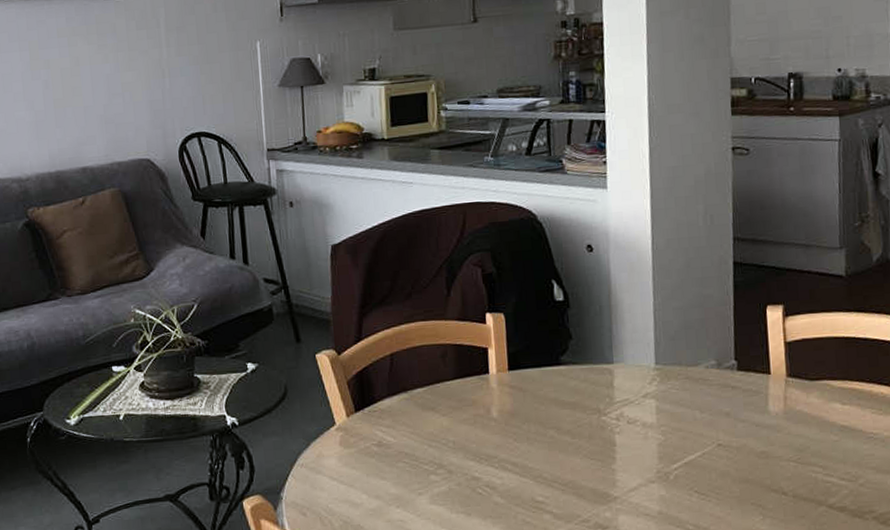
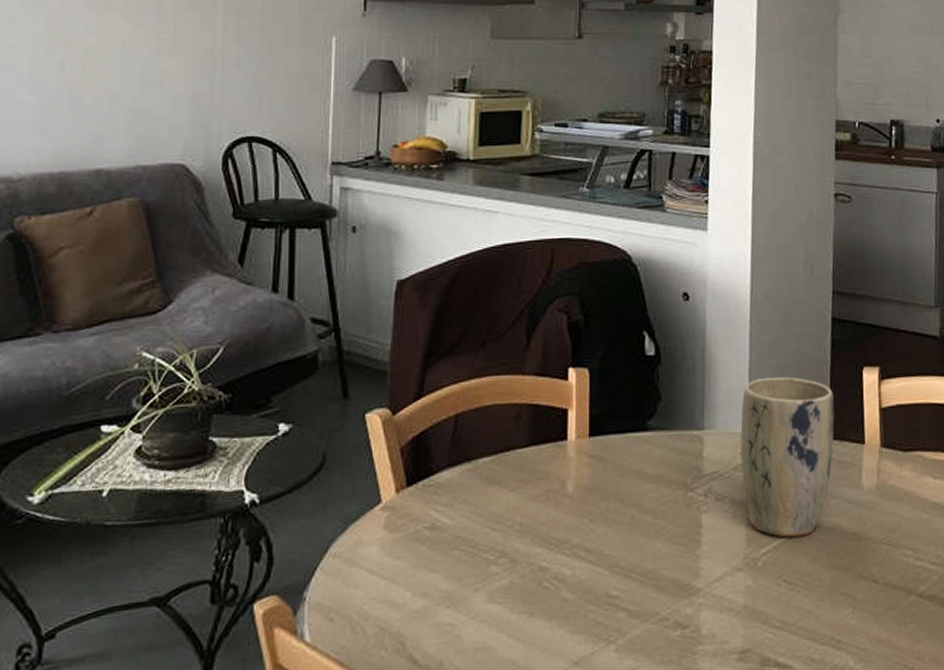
plant pot: none [648,316,740,455] -> present [740,377,834,538]

